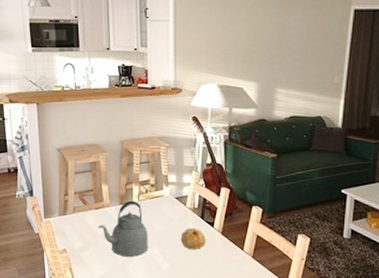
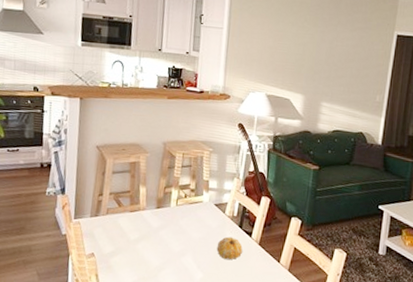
kettle: present [98,200,148,257] -> none [131,204,184,265]

